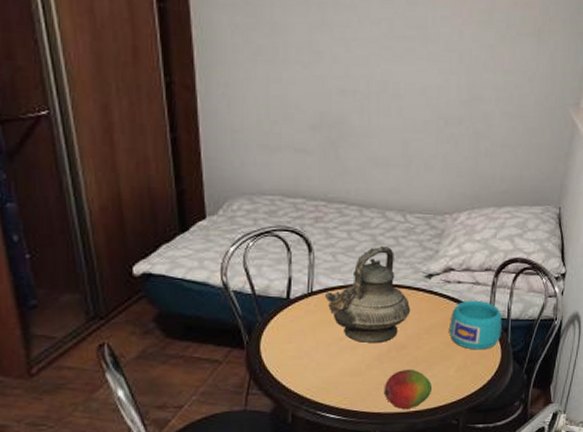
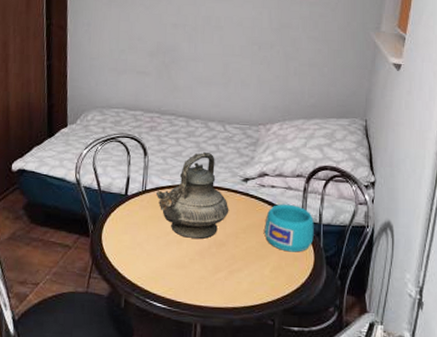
fruit: present [384,369,433,409] -> none [204,265,249,304]

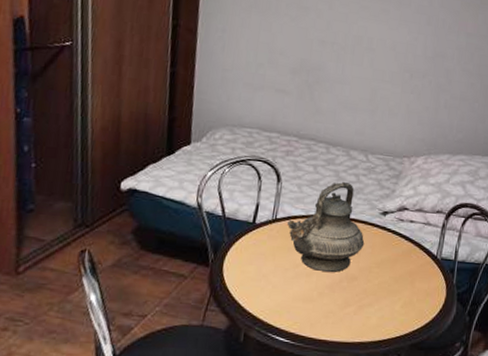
cup: present [264,203,314,252] -> none [398,239,450,288]

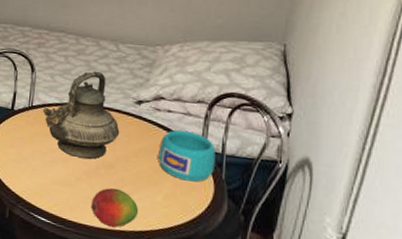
fruit: none [332,300,379,339] -> present [91,188,139,227]
cup: none [398,239,450,288] -> present [158,129,216,182]

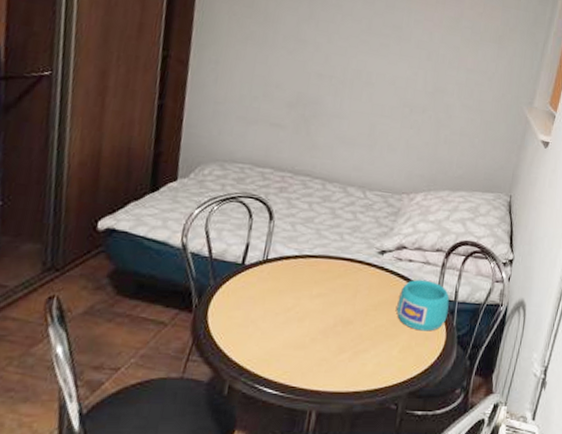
teapot: present [42,70,120,159] -> none [278,219,361,316]
fruit: present [91,188,139,227] -> none [325,345,375,388]

